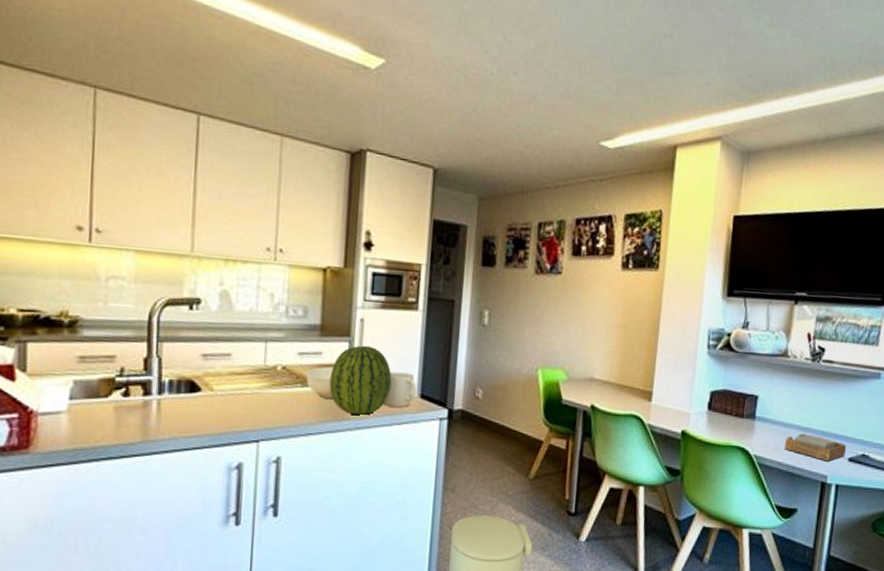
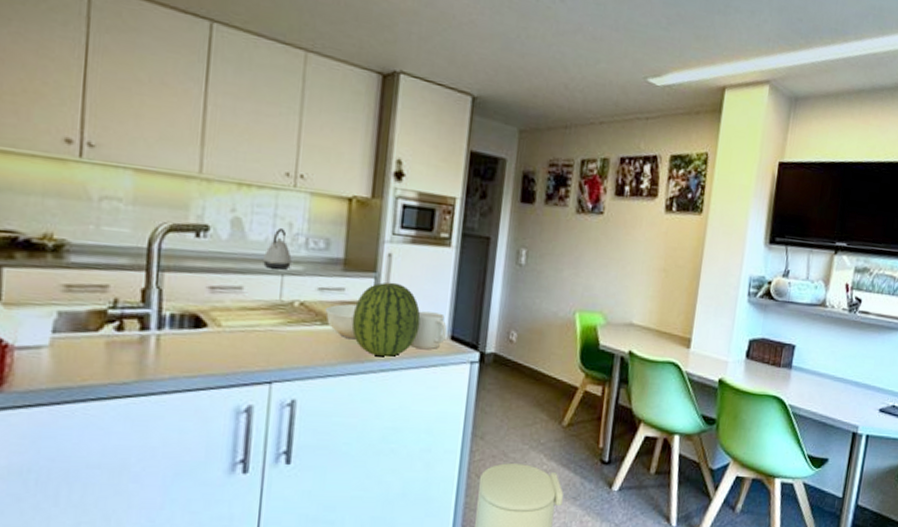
kettle: none [247,299,274,337] -> present [262,228,292,270]
napkin holder: present [785,434,847,462] -> none [819,384,878,412]

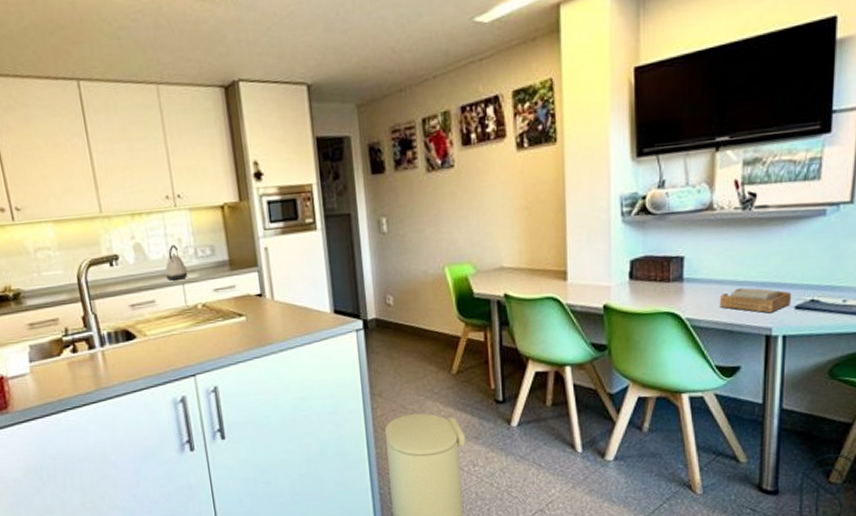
bowl: present [324,303,357,340] -> none [223,297,255,328]
fruit: present [351,282,421,357] -> none [246,272,305,339]
mug: present [410,311,448,350] -> none [300,291,330,327]
napkin holder: none [819,384,878,412] -> present [720,287,792,313]

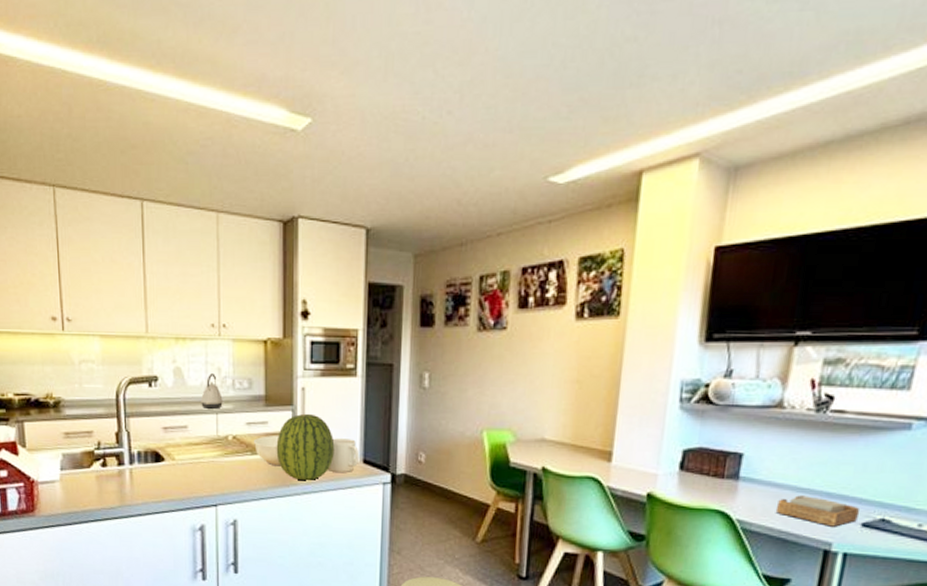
bowl: none [223,297,255,328] -> present [253,435,281,466]
fruit: none [246,272,305,339] -> present [276,413,335,480]
mug: none [300,291,330,327] -> present [327,438,360,473]

